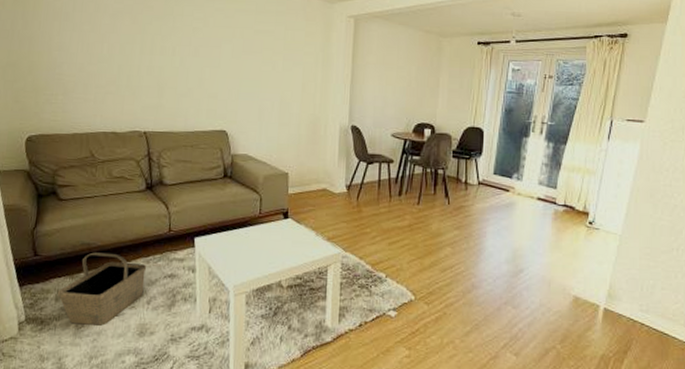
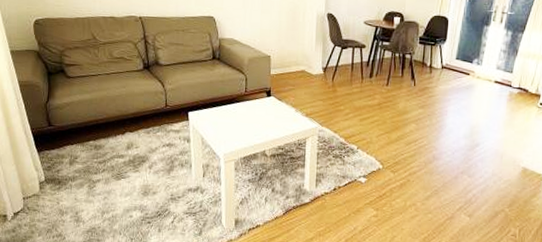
basket: present [57,252,147,327] -> none [71,123,148,187]

